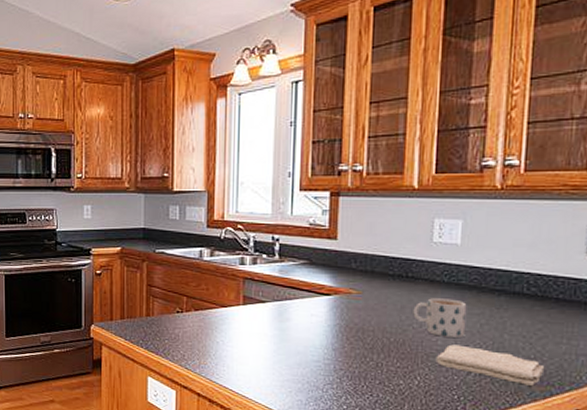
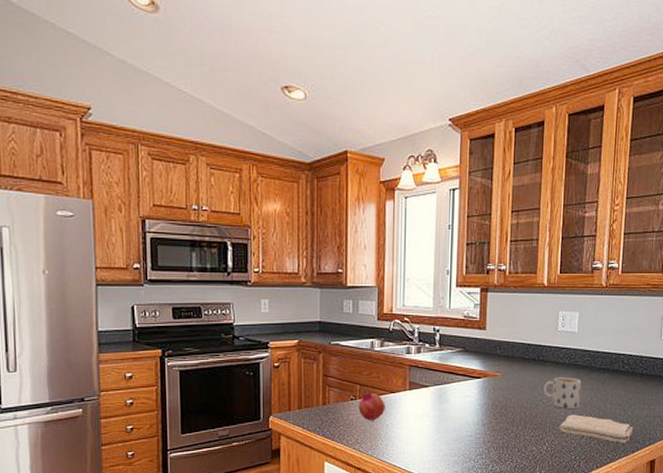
fruit: none [185,304,215,337] -> present [358,391,385,421]

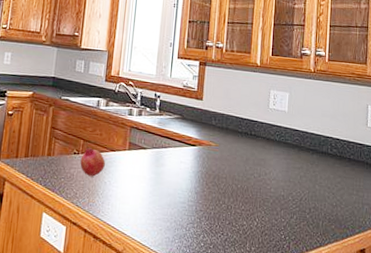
mug: present [543,377,582,410] -> none [254,153,291,187]
washcloth: present [559,414,634,443] -> none [269,192,343,228]

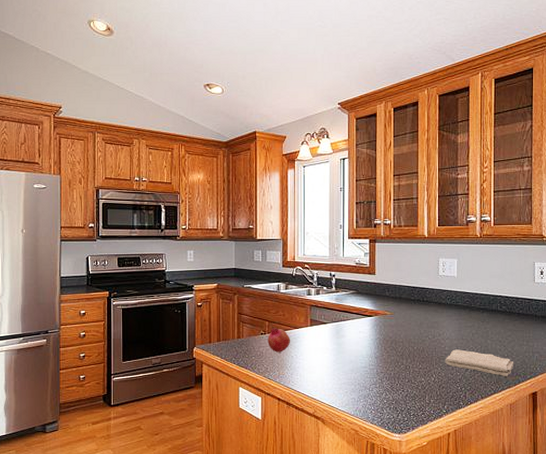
washcloth: none [269,192,343,228] -> present [445,349,514,376]

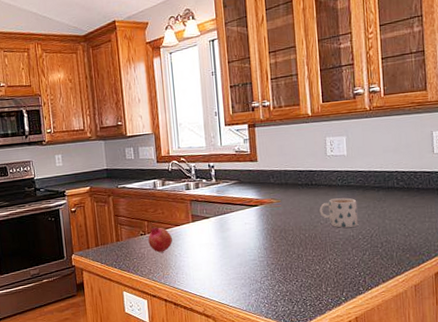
mug: none [428,316,463,345] -> present [319,197,358,228]
washcloth: present [445,349,514,376] -> none [340,232,417,257]

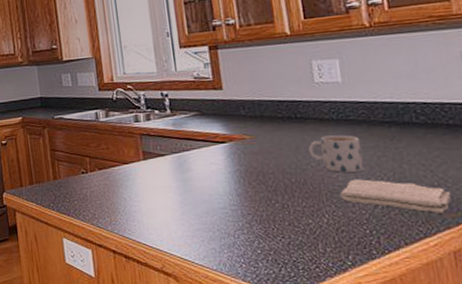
fruit: present [148,226,172,253] -> none [90,163,120,195]
washcloth: none [340,232,417,257] -> present [339,179,452,213]

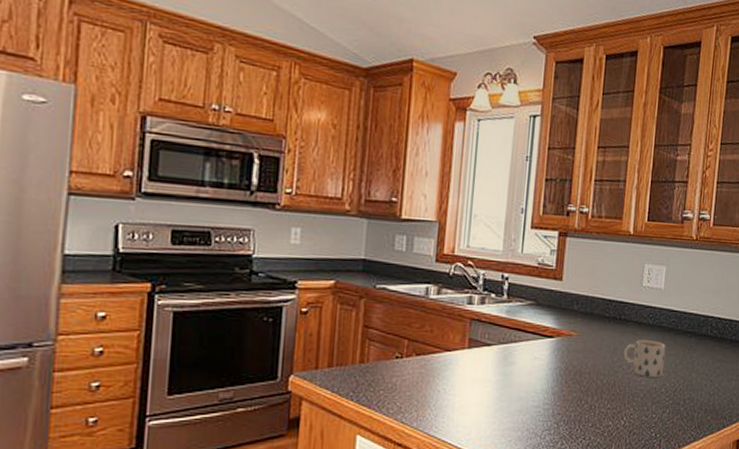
washcloth: present [339,179,452,213] -> none [639,384,720,419]

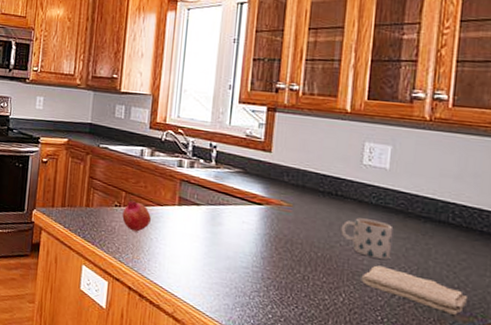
fruit: none [404,348,438,385] -> present [122,199,151,232]
washcloth: none [639,384,720,419] -> present [361,265,469,315]

